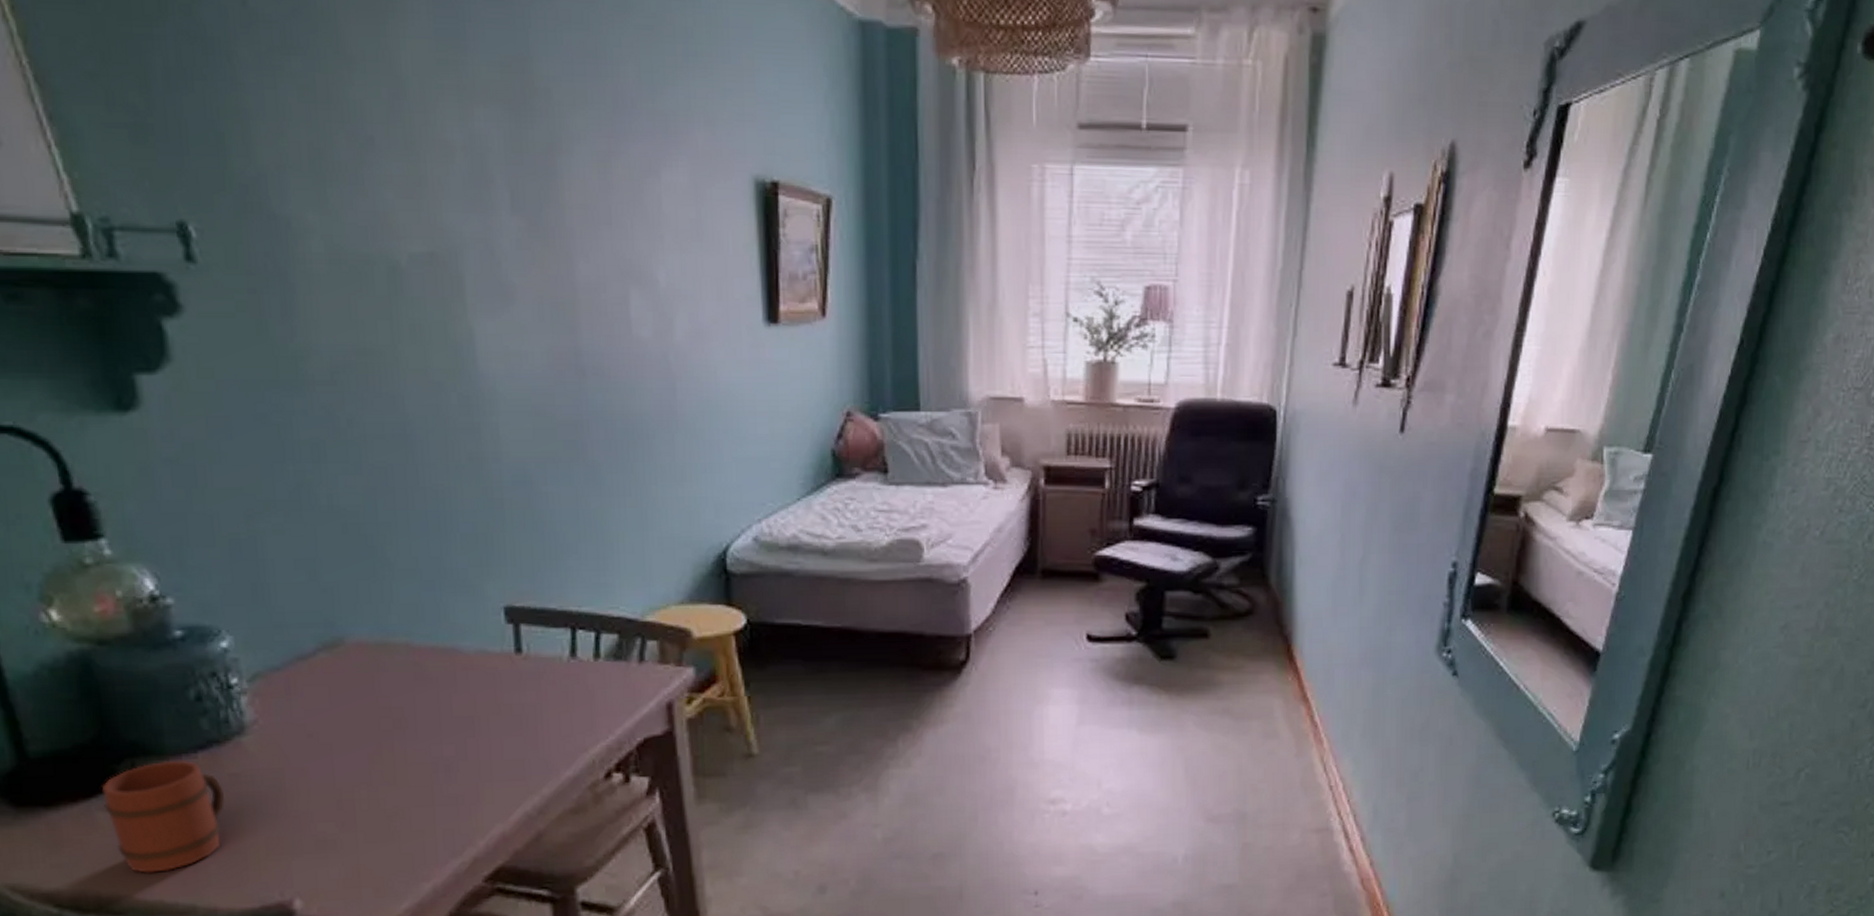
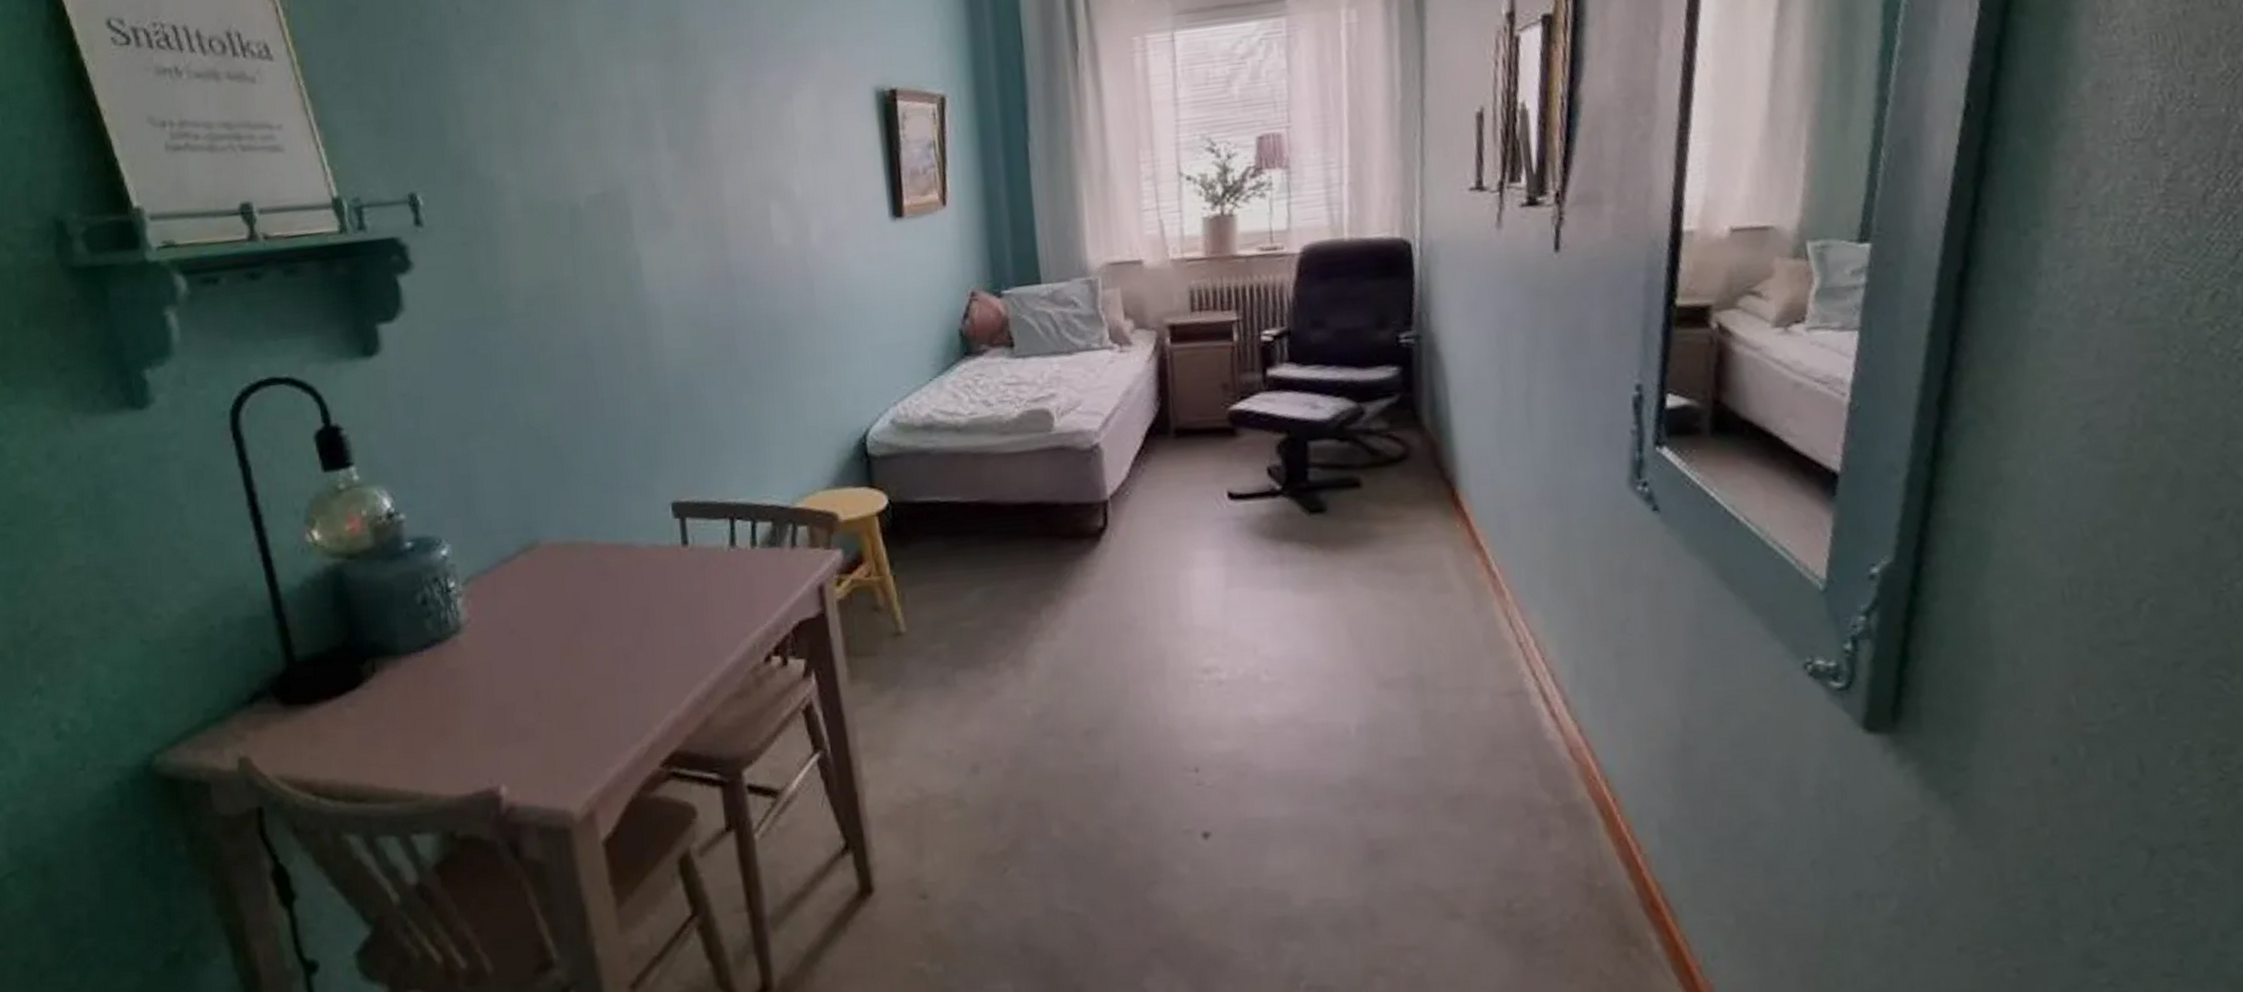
mug: present [102,759,226,873] -> none [350,658,445,763]

